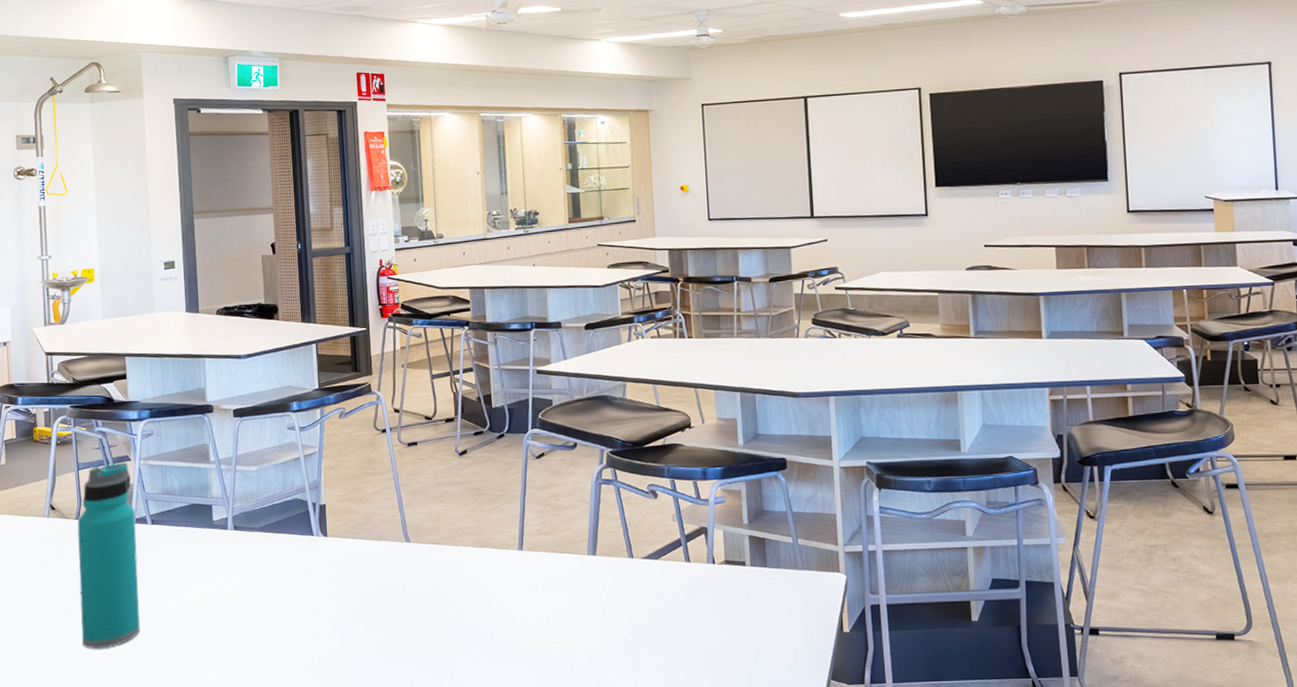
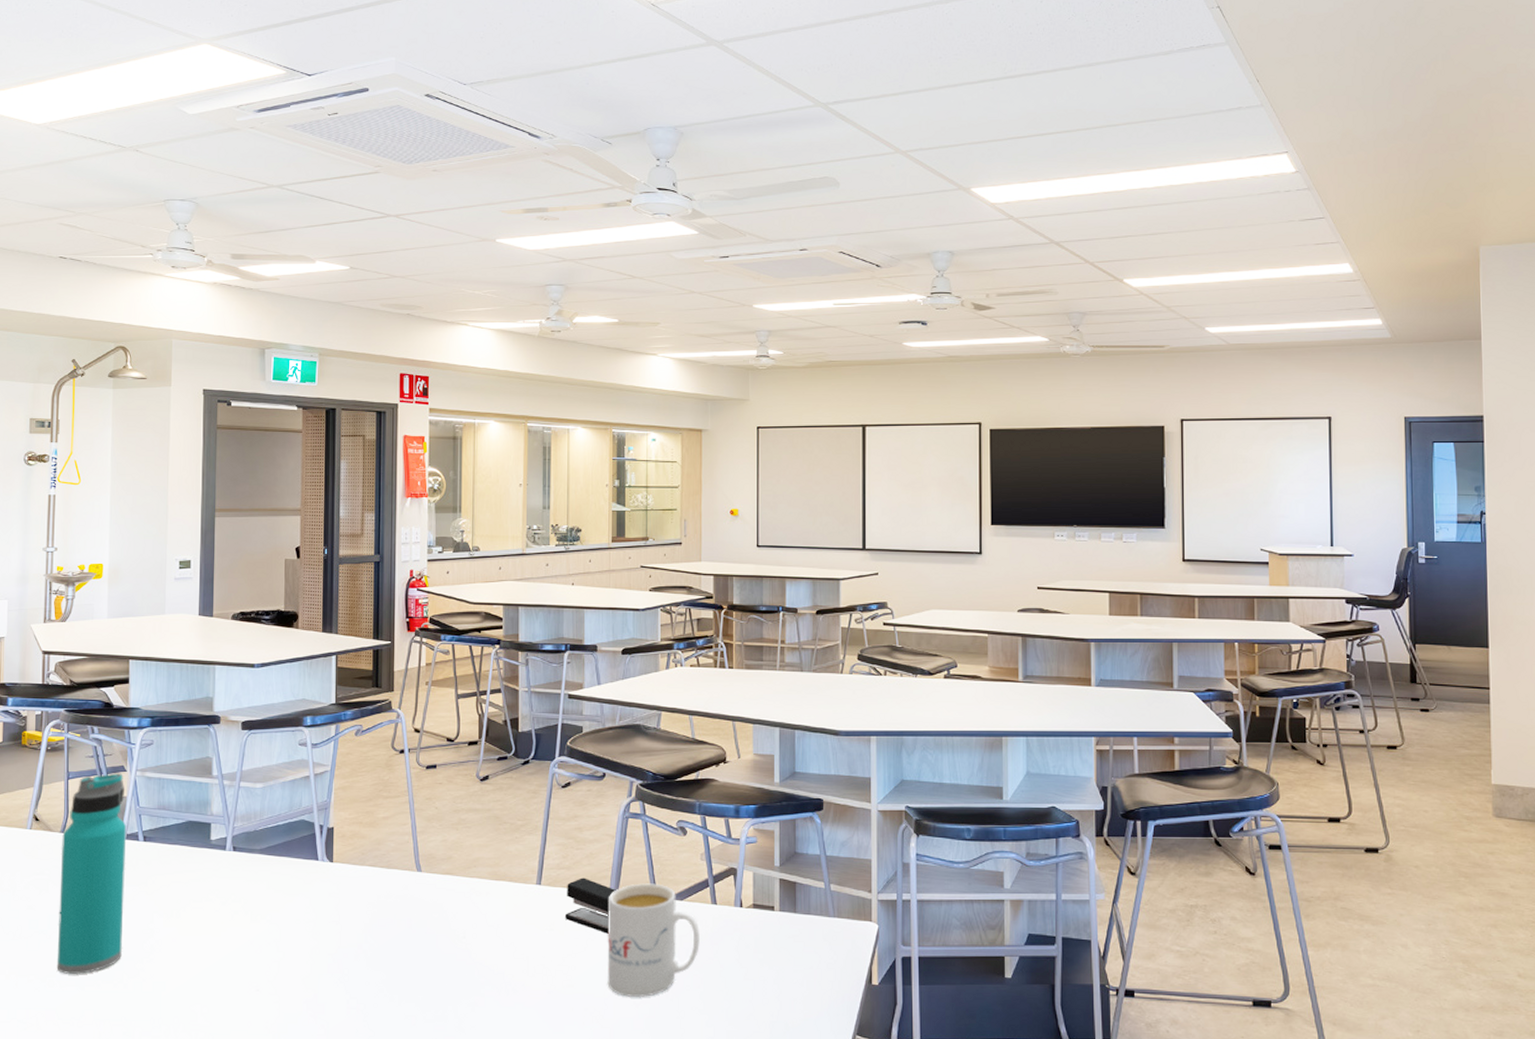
stapler: none [547,542,594,594] -> present [564,877,616,934]
mug: none [587,544,676,652] -> present [607,883,700,998]

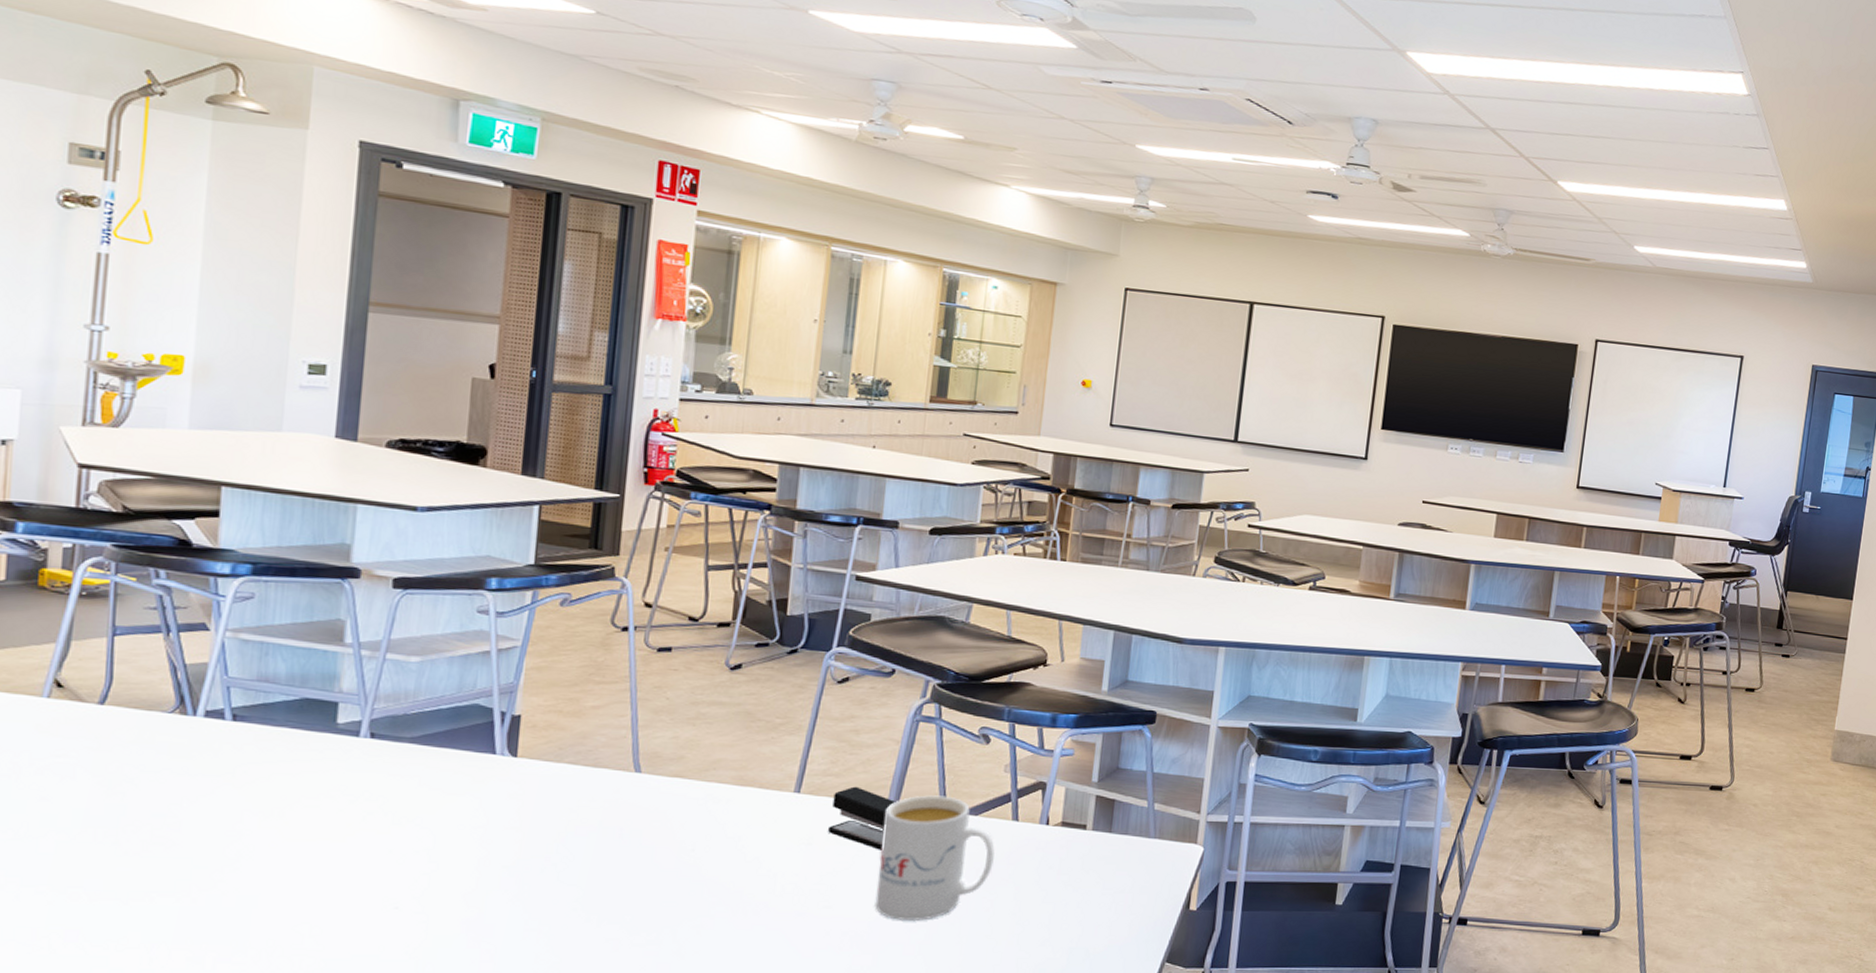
water bottle: present [56,772,127,975] -> none [84,630,207,886]

